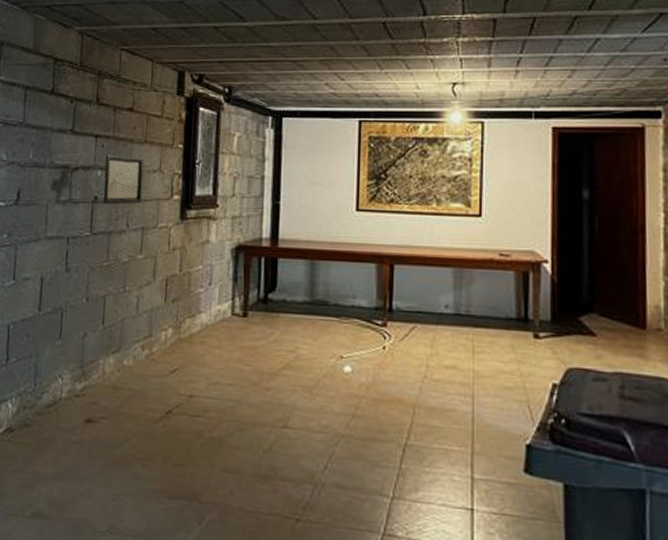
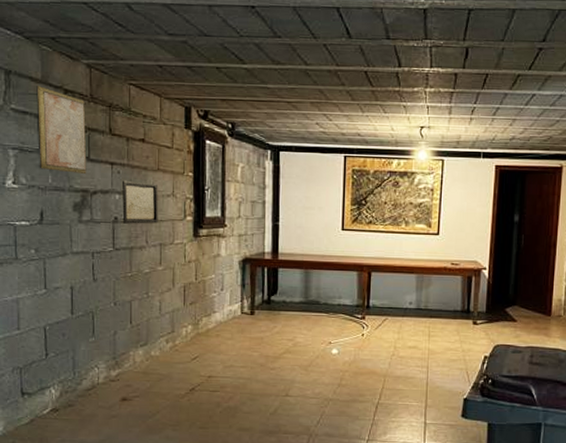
wall art: none [21,56,74,148] -> present [36,86,87,174]

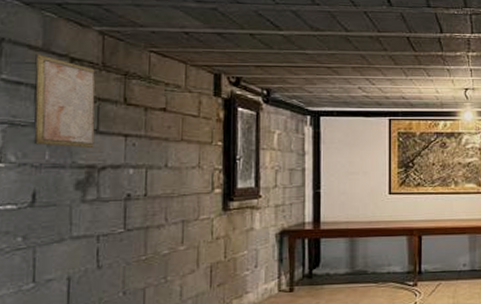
wall art: present [122,180,159,224] -> none [137,153,181,201]

